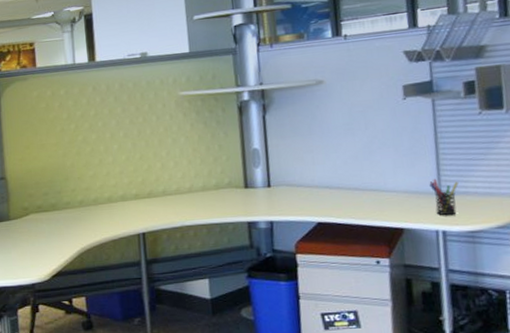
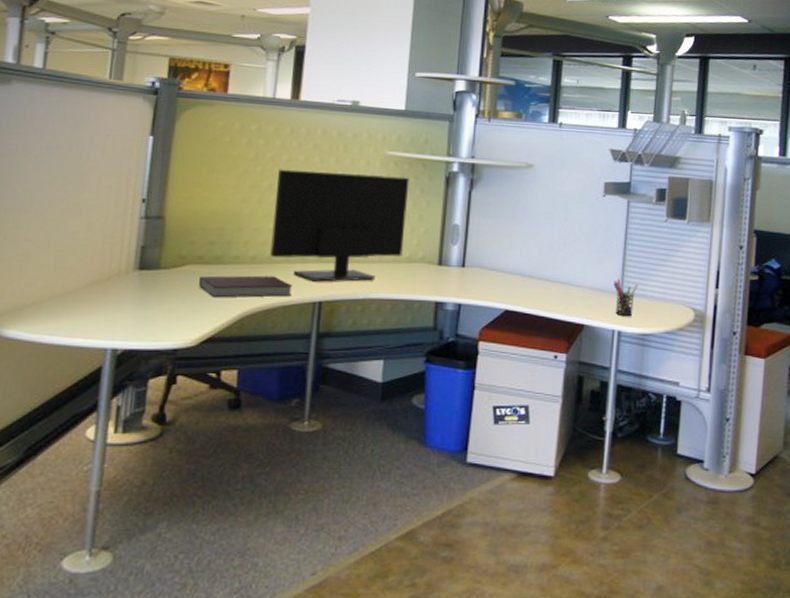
notebook: none [42,215,119,239] -> present [199,275,293,298]
monitor: none [89,112,210,216] -> present [270,169,410,282]

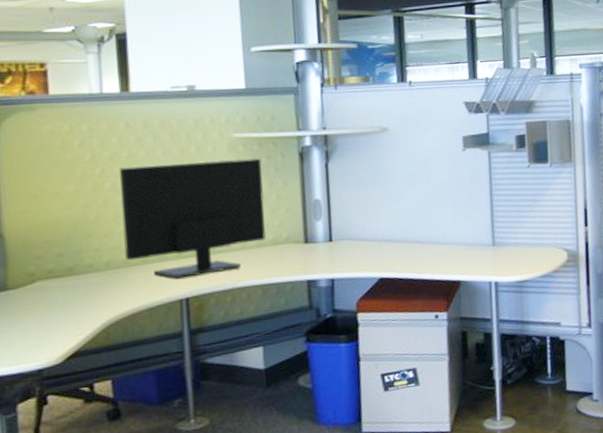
notebook: present [199,275,293,298] -> none [53,279,156,311]
pen holder: present [613,278,638,317] -> none [484,230,509,267]

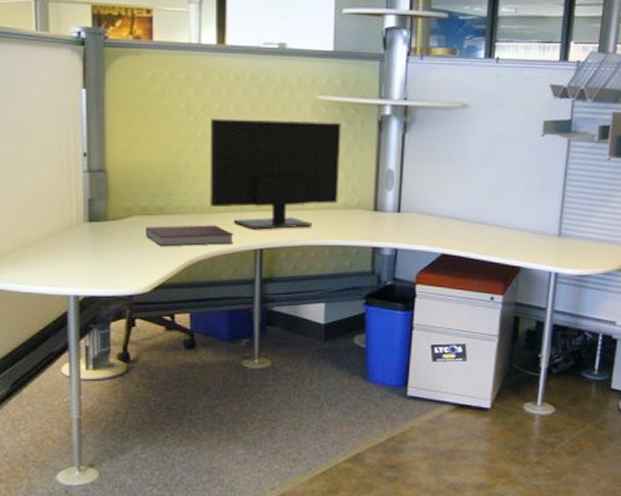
notebook: none [53,279,156,311] -> present [146,225,234,247]

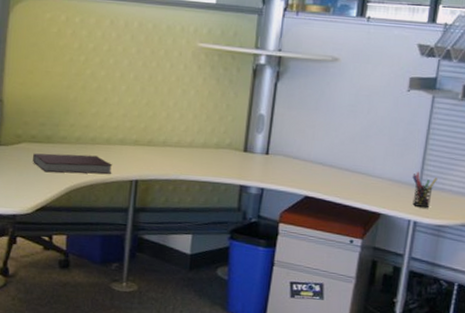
monitor: present [210,118,342,230] -> none [93,58,219,163]
pen holder: none [551,220,577,258] -> present [412,171,438,208]

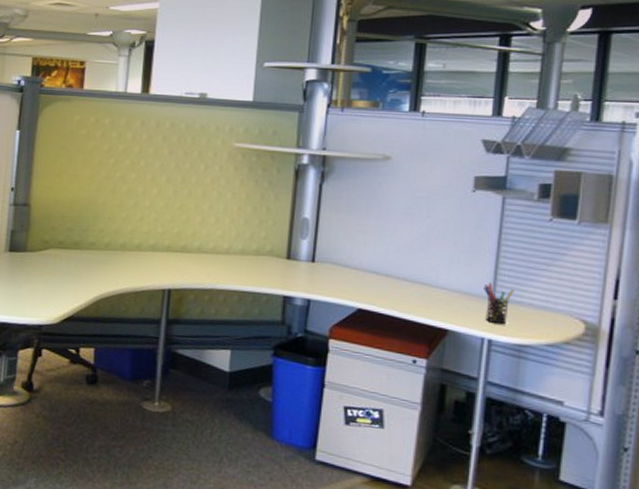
notebook: present [33,153,113,174] -> none [60,260,144,283]

